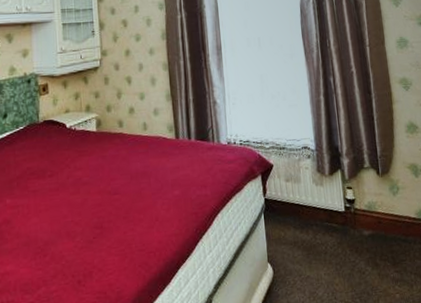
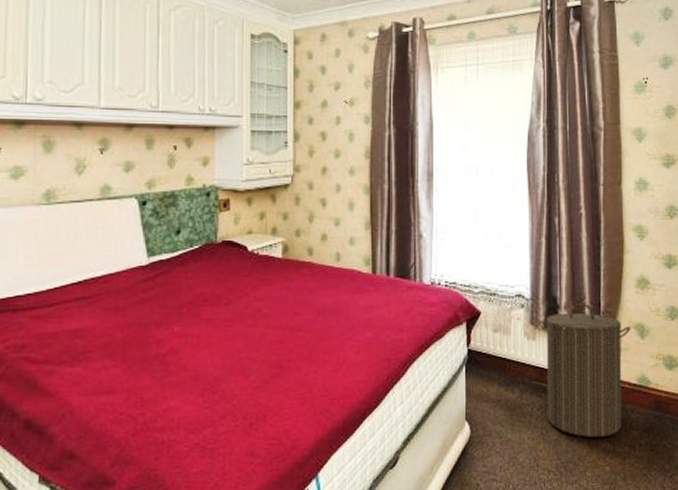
laundry hamper: none [324,149,407,270] -> present [538,303,631,438]

